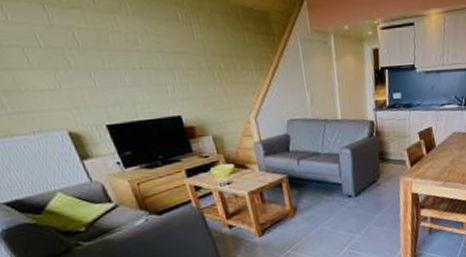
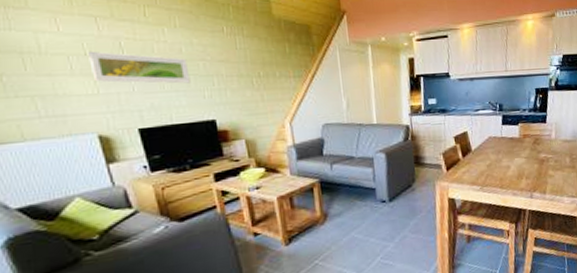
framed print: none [42,42,152,78] -> present [88,51,191,84]

